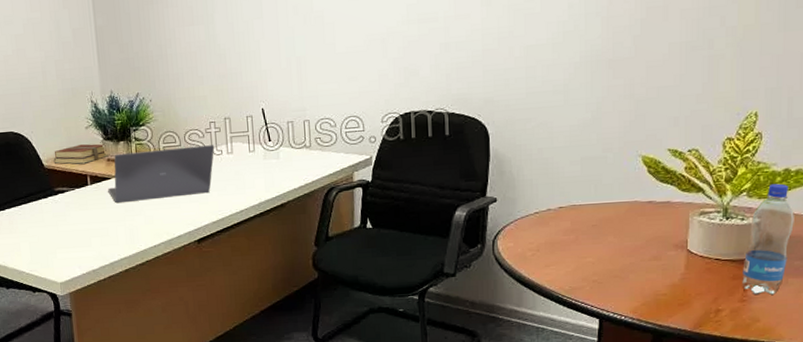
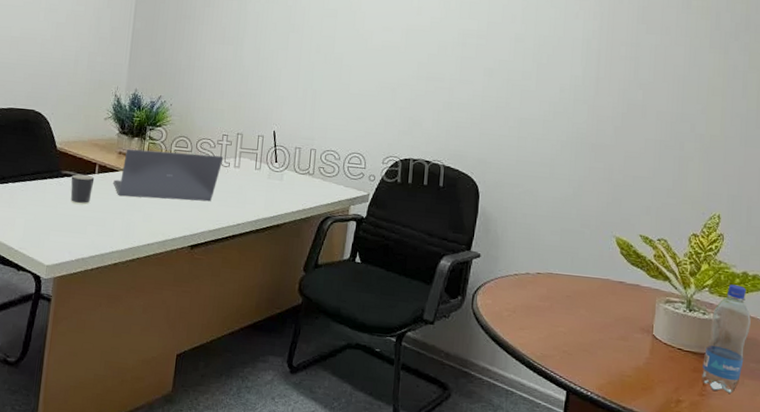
books: present [53,144,109,165] -> none [67,133,122,153]
mug: none [65,187,89,219] -> present [70,174,95,205]

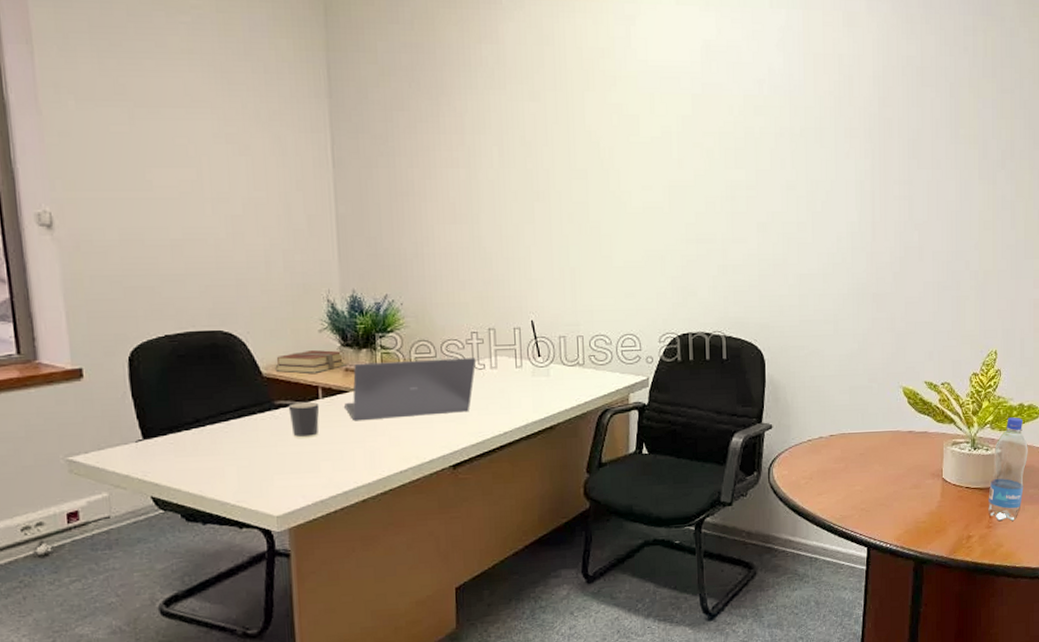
books: none [67,133,122,153] -> present [275,350,348,374]

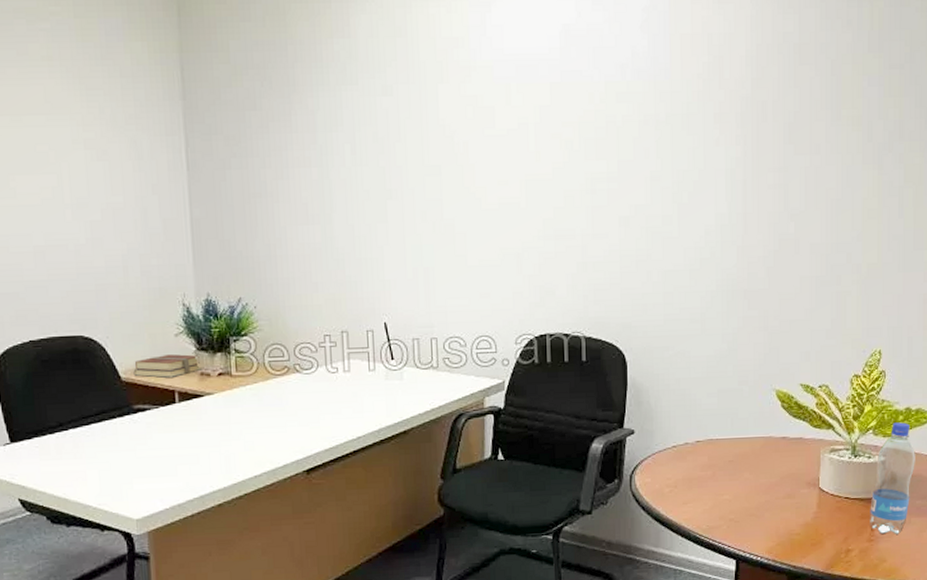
mug: present [288,401,320,439] -> none [146,405,176,443]
laptop: present [344,358,477,421] -> none [200,361,330,426]

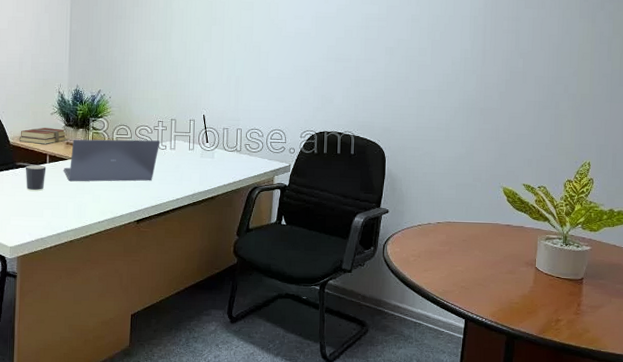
mug: none [146,405,176,443] -> present [25,164,46,192]
laptop: none [200,361,330,426] -> present [64,139,160,182]
bottle: present [869,422,915,535] -> none [576,220,616,312]

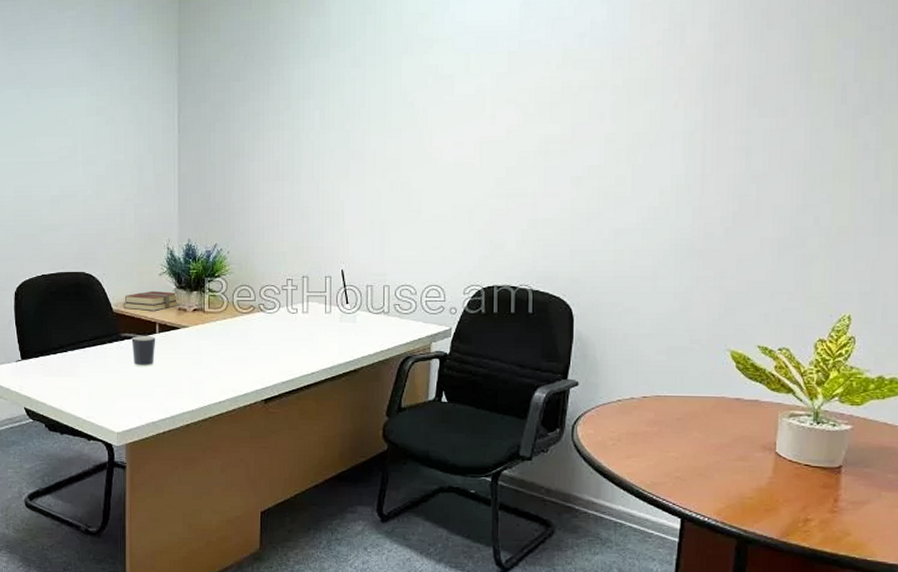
laptop: present [64,139,160,182] -> none [176,302,290,355]

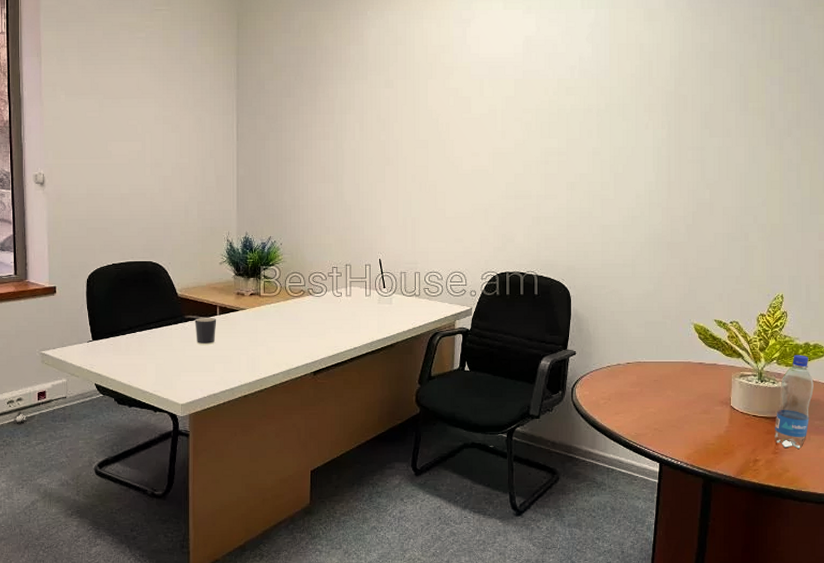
books: present [123,291,181,311] -> none [187,278,239,295]
bottle: none [831,391,888,509] -> present [773,355,814,450]

